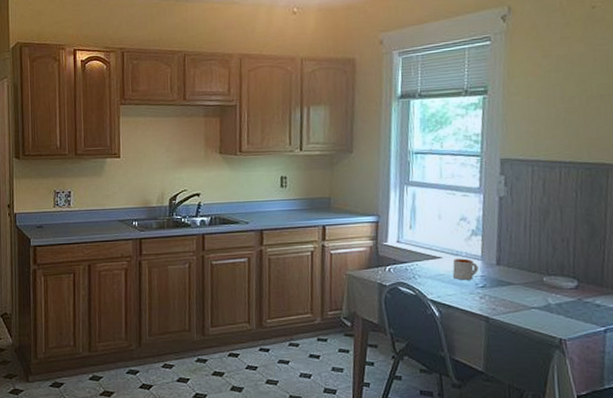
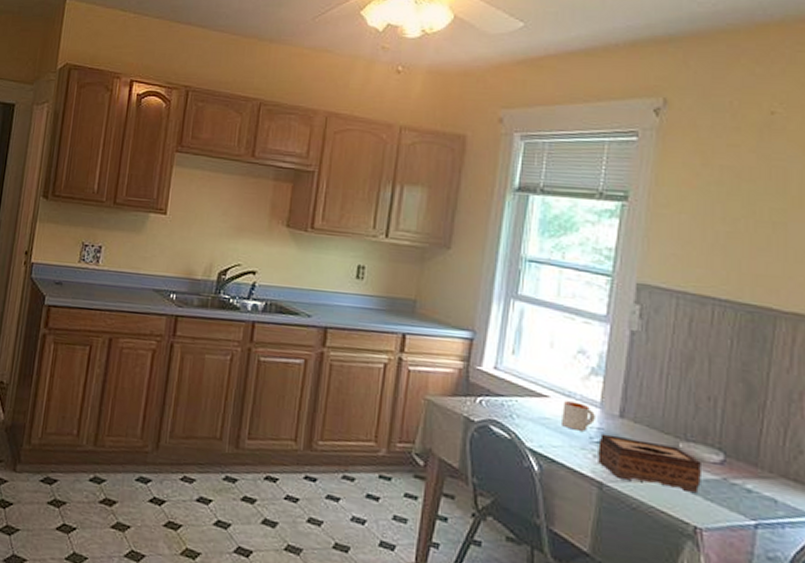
tissue box: none [482,279,563,313] -> present [598,433,703,493]

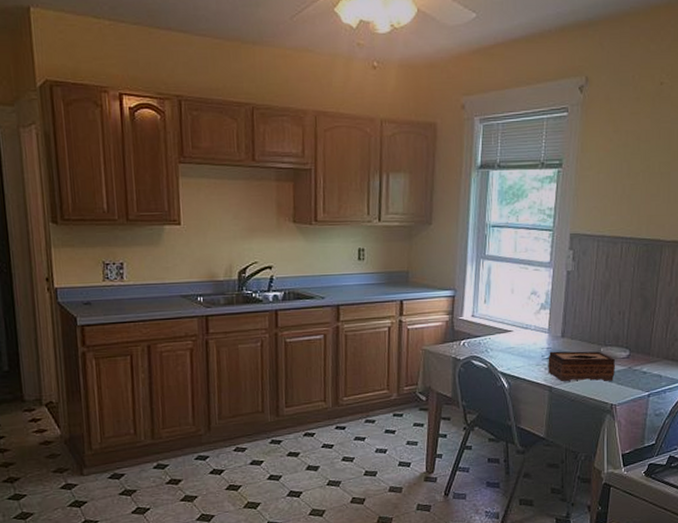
mug: present [562,401,595,431] -> none [522,332,545,353]

